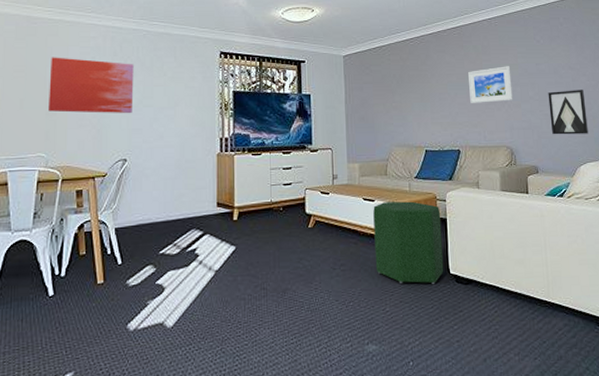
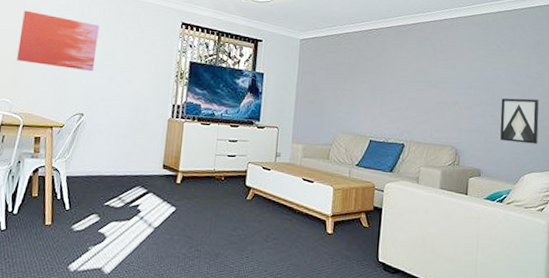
ottoman: present [373,201,444,284] -> none [306,184,377,269]
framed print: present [468,66,513,103] -> none [421,67,467,102]

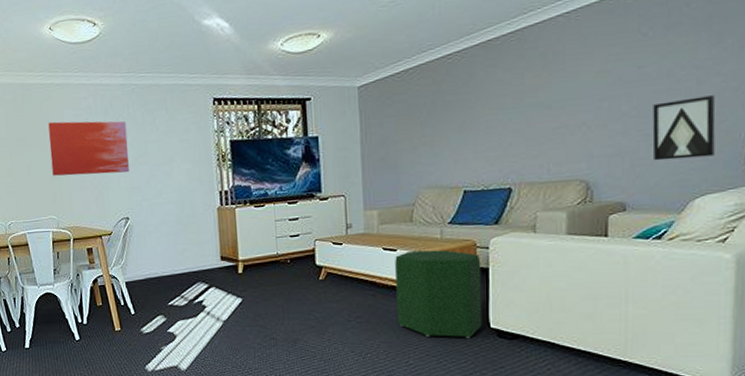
ottoman: none [306,184,377,269] -> present [395,249,482,338]

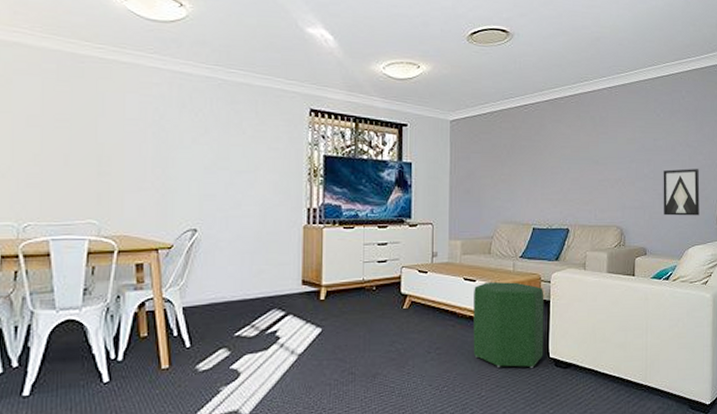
wall art: present [48,121,129,176] -> none [100,105,206,177]

